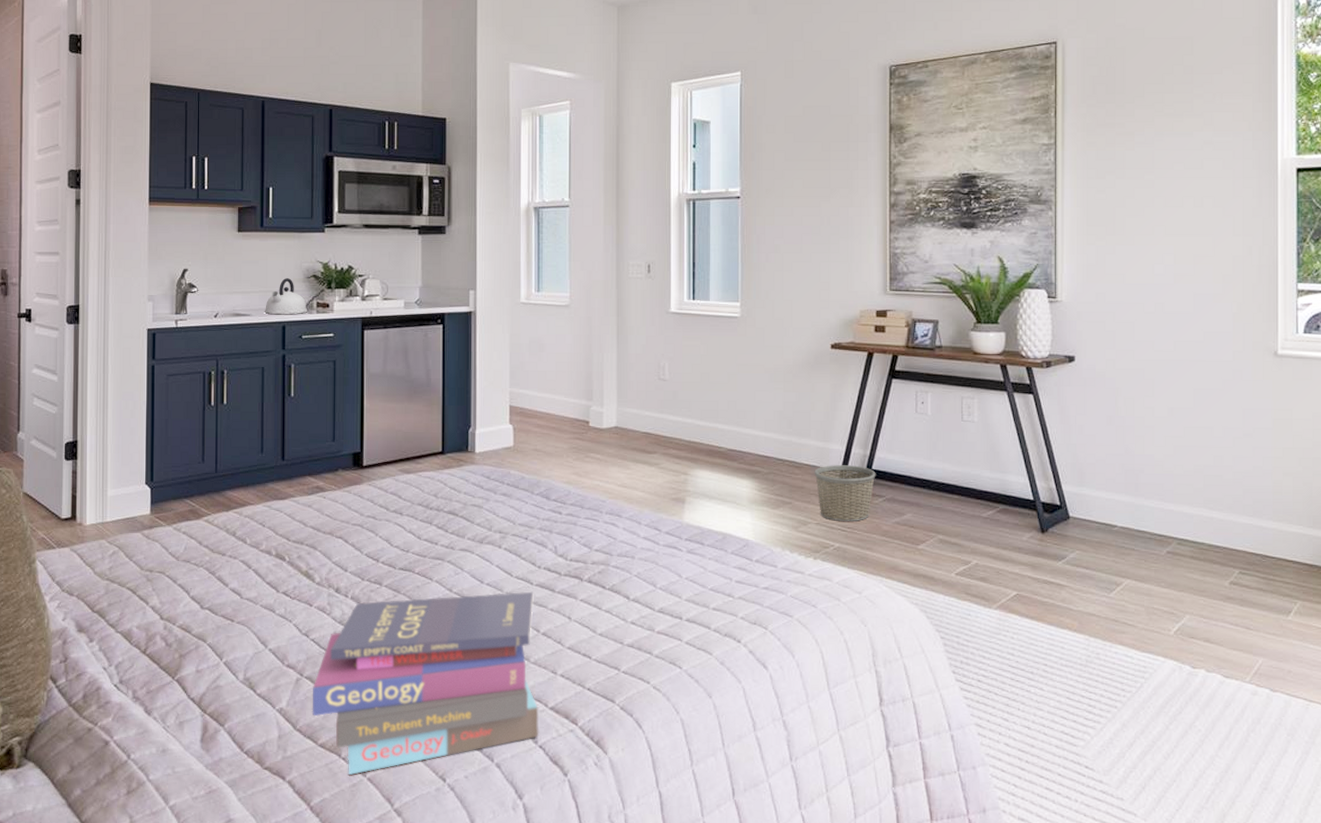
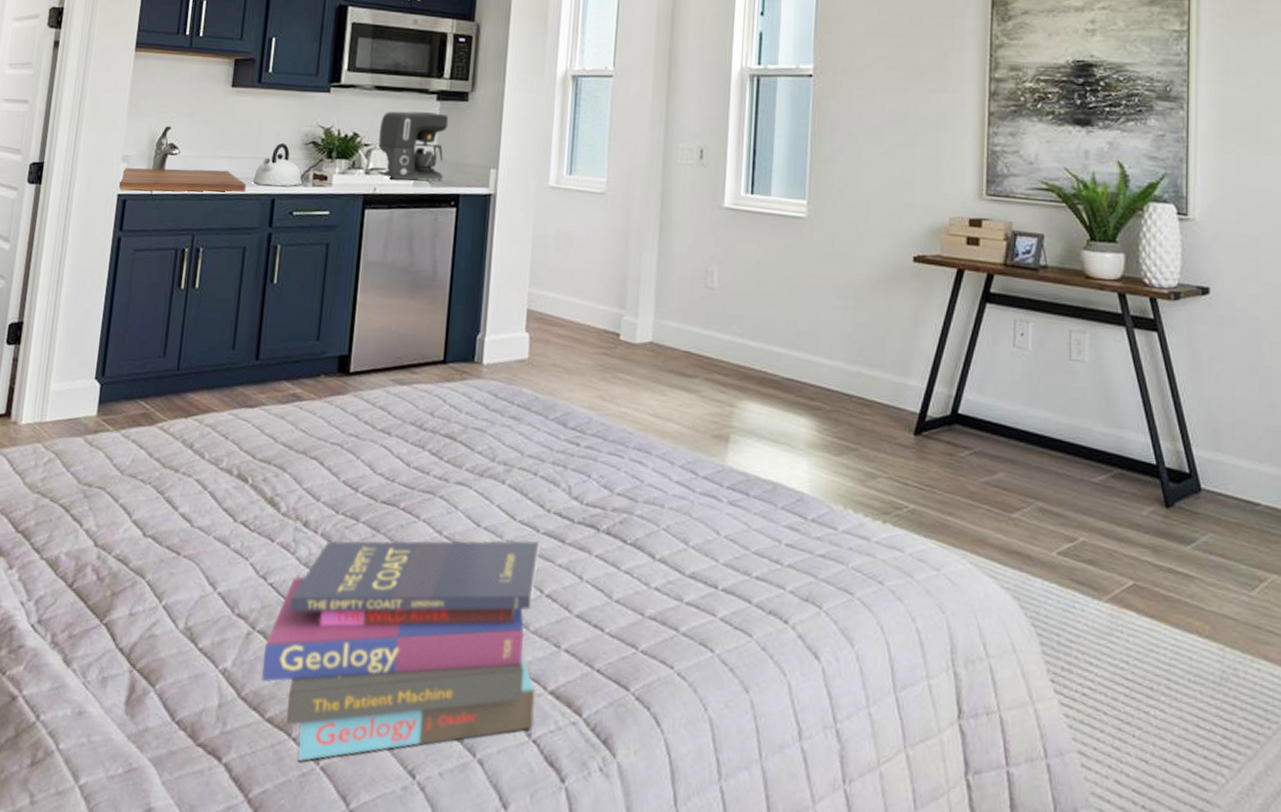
cutting board: none [147,303,259,326] -> present [118,167,247,193]
coffee maker: none [370,244,430,304] -> present [375,111,449,181]
basket: present [814,465,876,522] -> none [887,405,963,478]

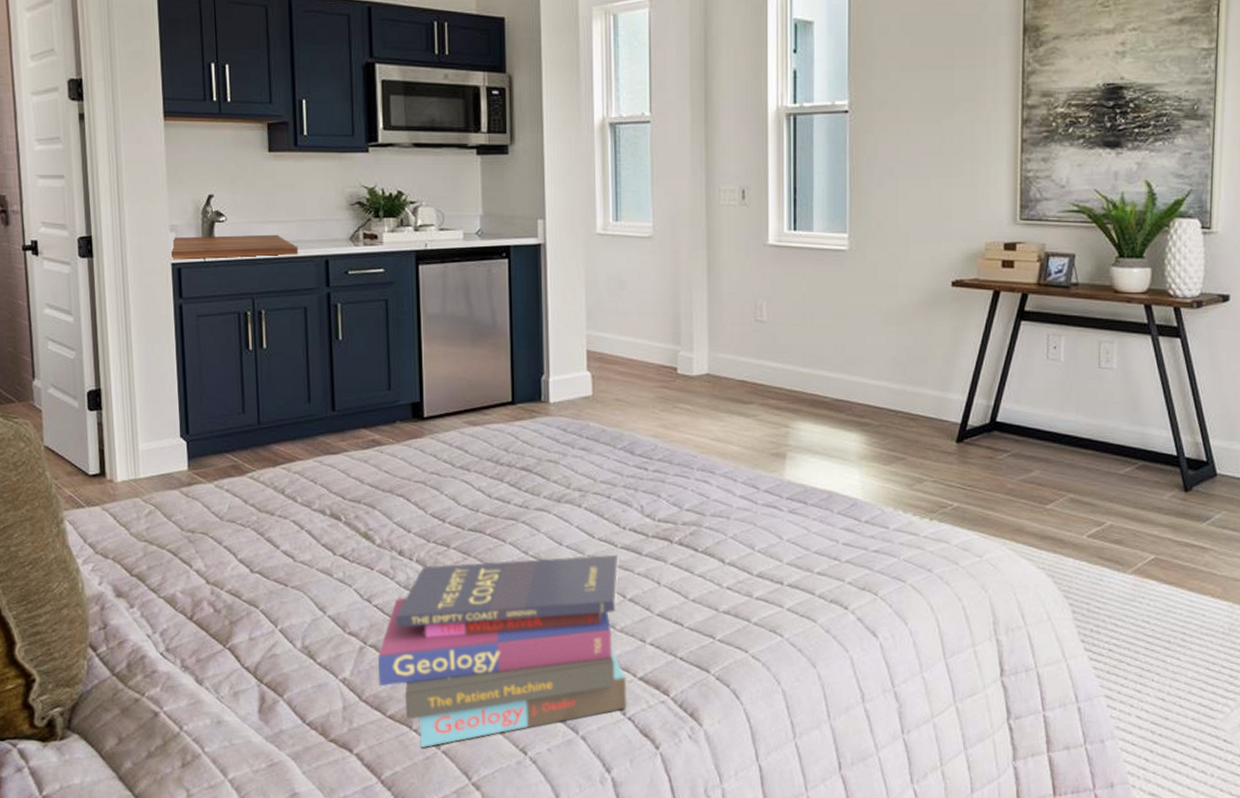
kettle: present [252,142,303,187] -> none [303,204,354,248]
coffee maker: present [375,111,449,181] -> none [423,166,492,235]

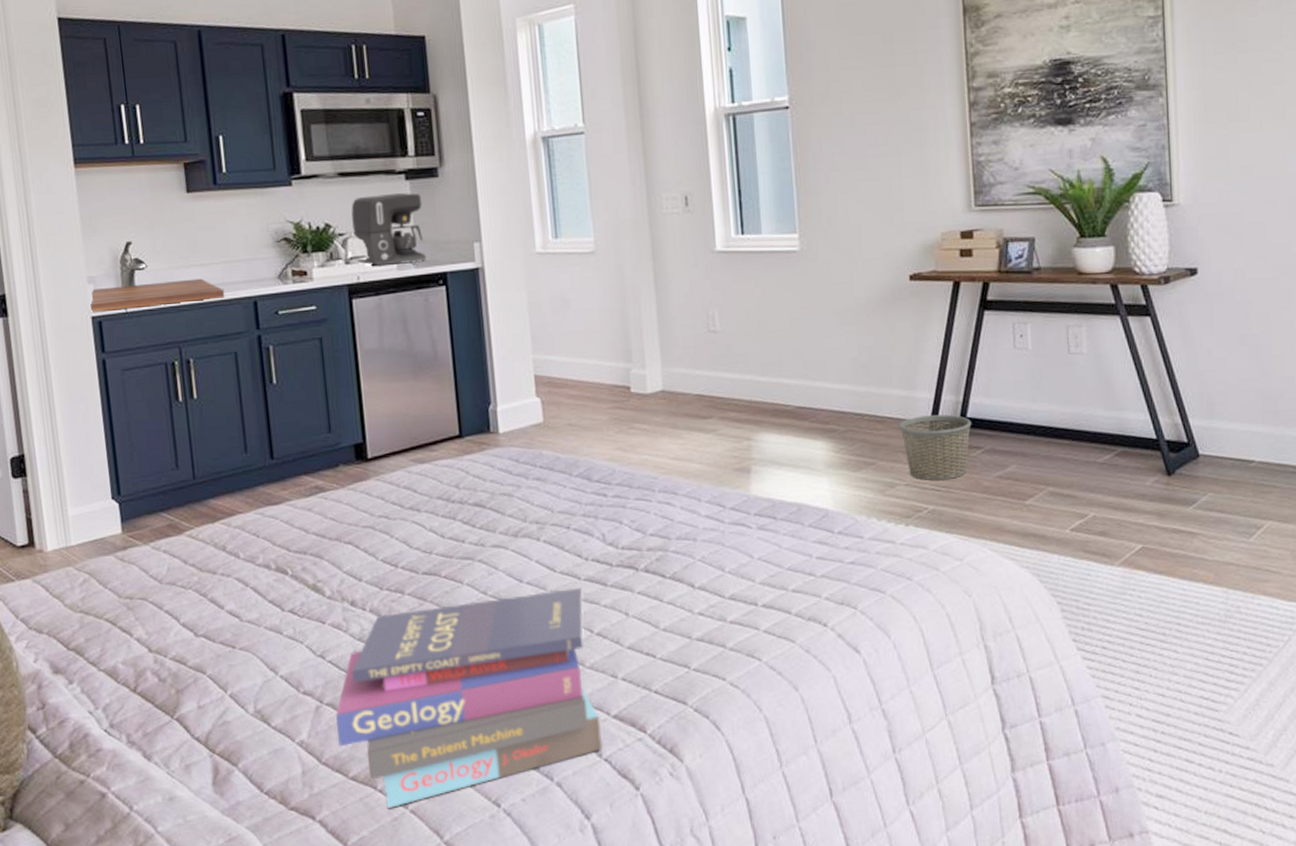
coffee maker: none [423,166,492,235] -> present [351,192,427,266]
basket: none [931,417,1001,480] -> present [899,414,972,481]

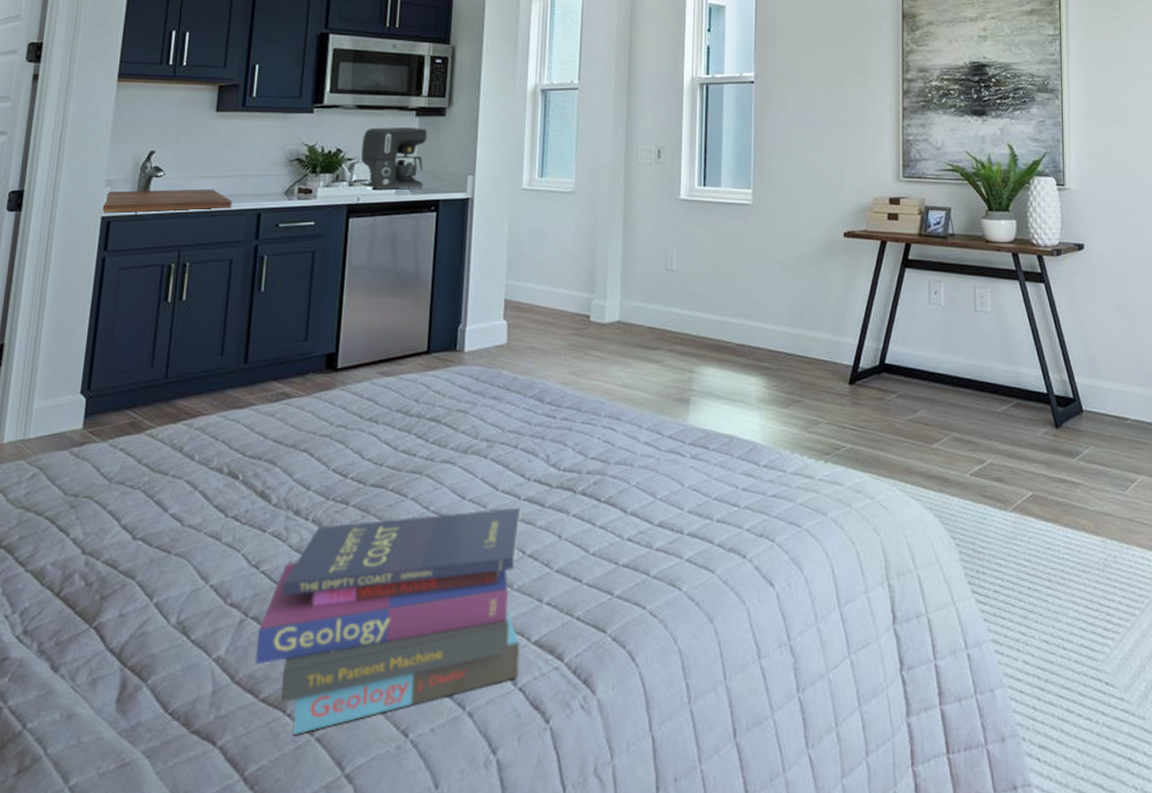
basket: present [899,414,972,481] -> none [826,359,889,421]

